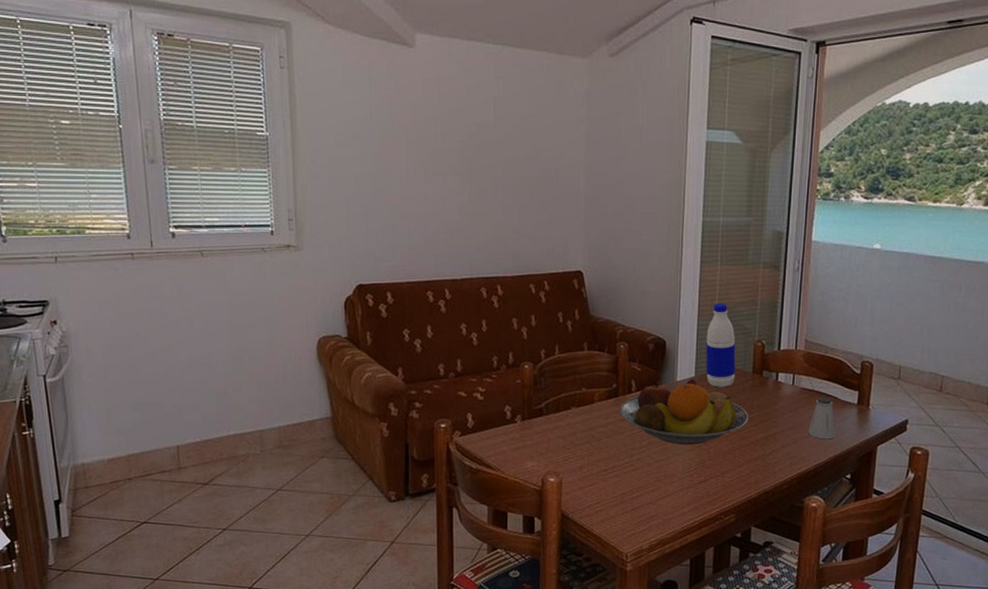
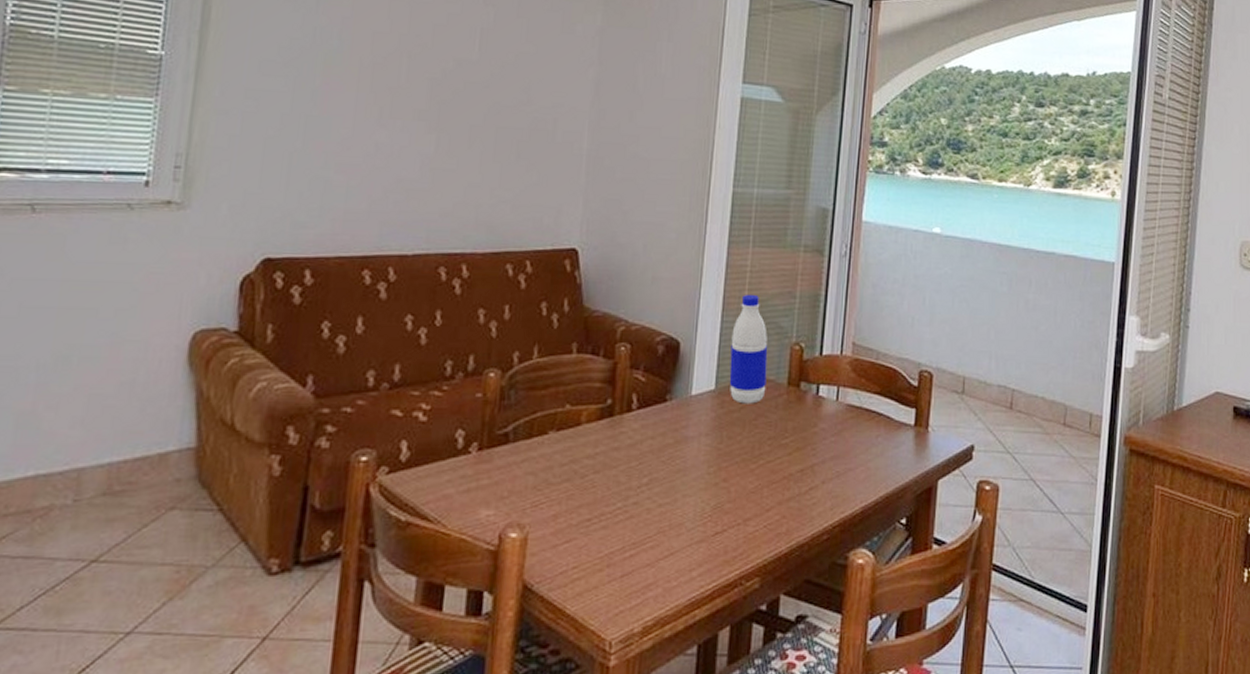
fruit bowl: present [620,378,749,444] -> none [614,391,781,481]
saltshaker: present [808,397,837,440] -> none [855,416,889,472]

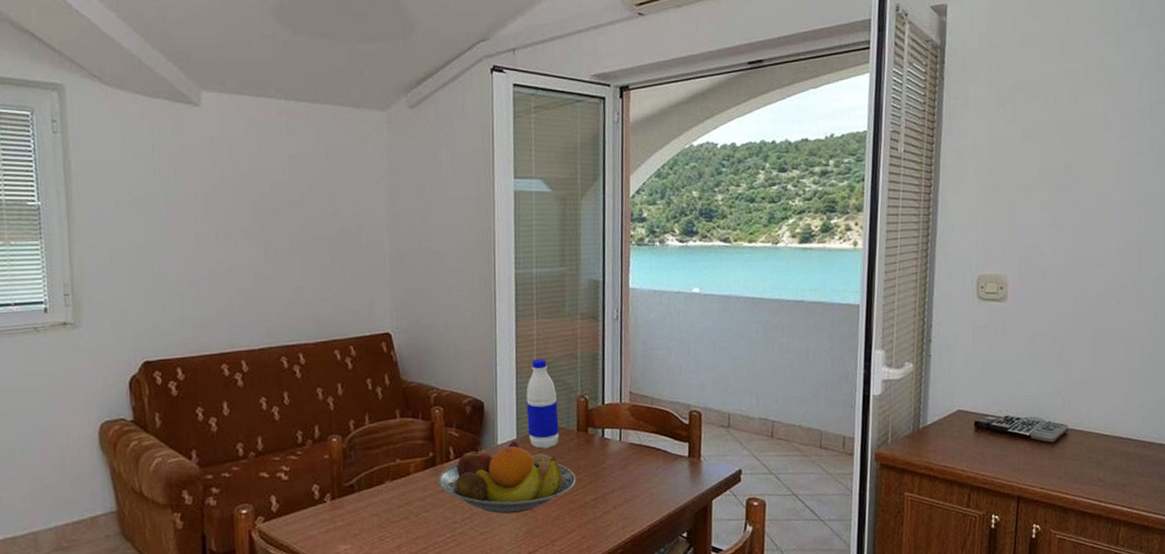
fruit bowl: none [614,391,781,481] -> present [438,440,576,514]

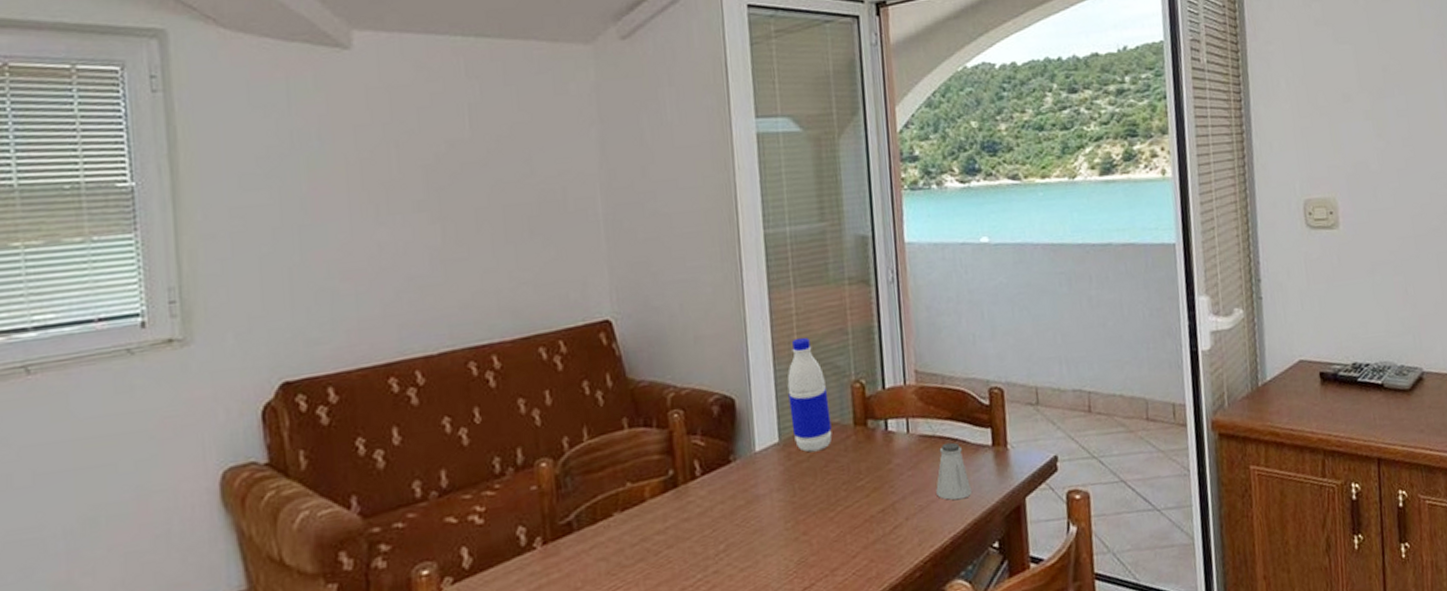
fruit bowl: present [438,440,576,514] -> none [681,444,857,542]
saltshaker: none [640,451,669,497] -> present [936,442,973,501]

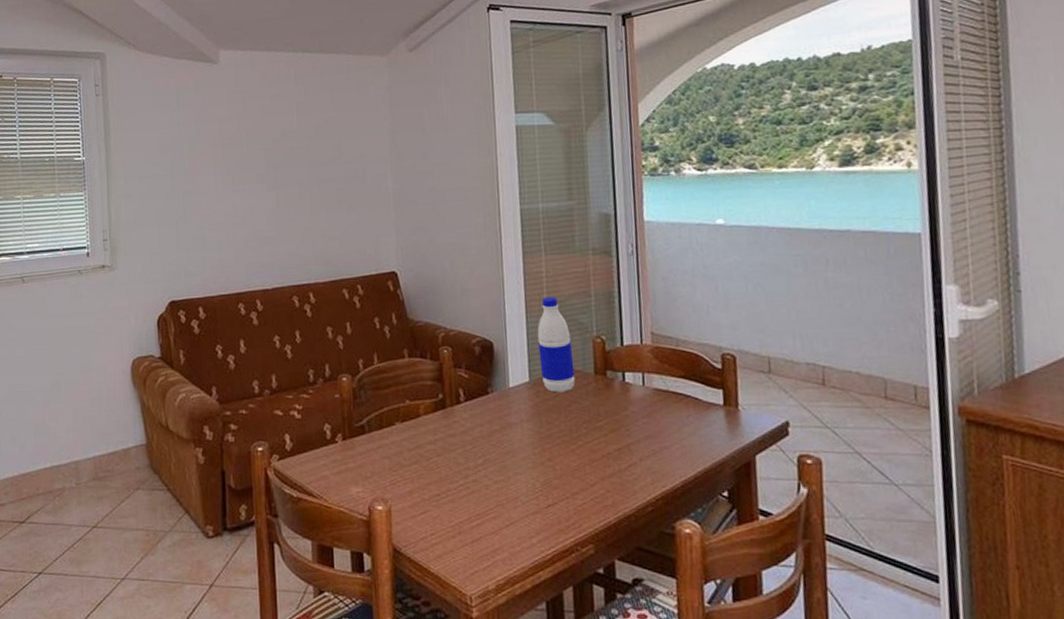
saltshaker: present [936,442,973,501] -> none [668,398,704,450]

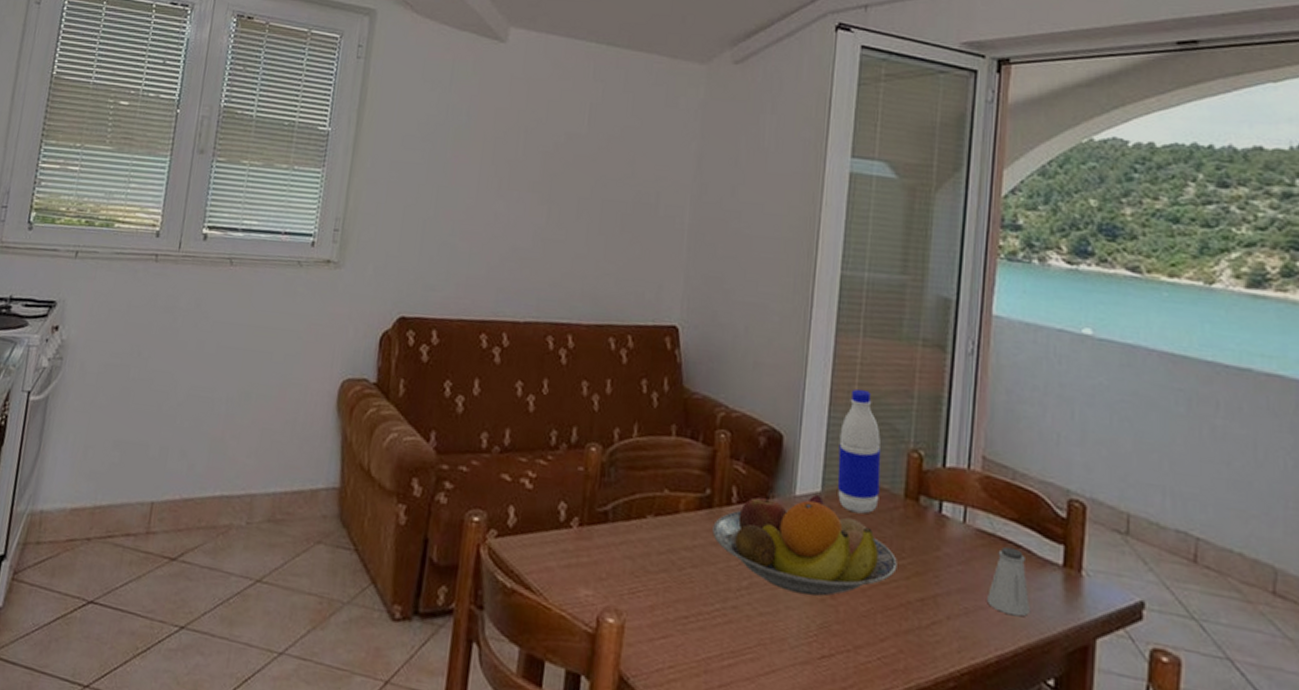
fruit bowl: none [448,383,596,461] -> present [712,489,897,596]
saltshaker: none [668,398,704,450] -> present [987,546,1031,617]

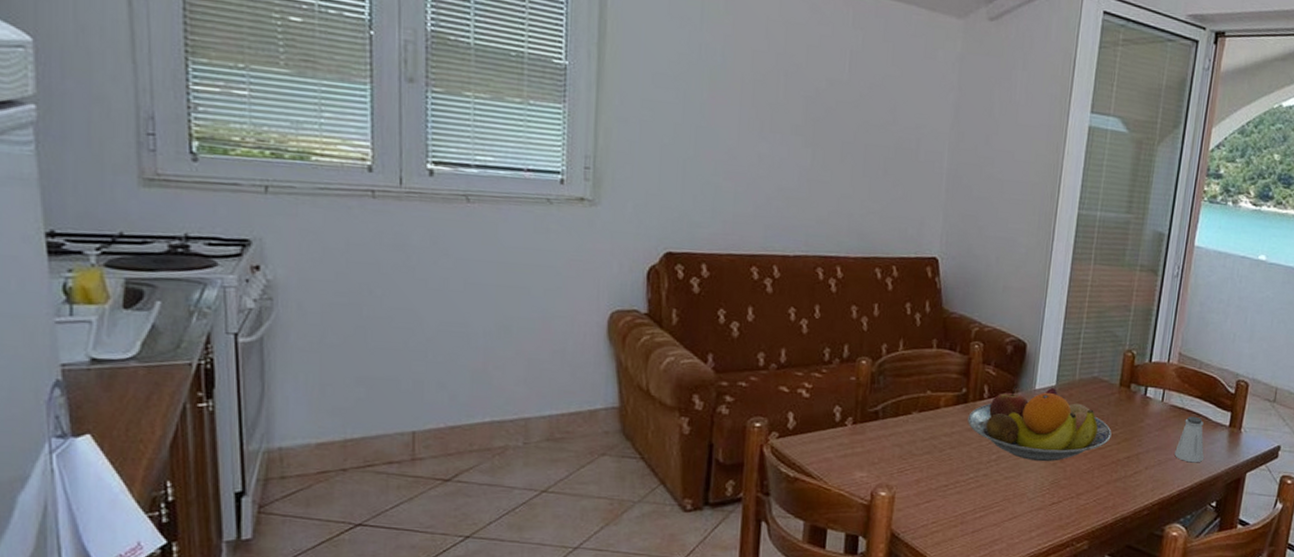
water bottle: present [837,389,882,514] -> none [1068,305,1104,400]

